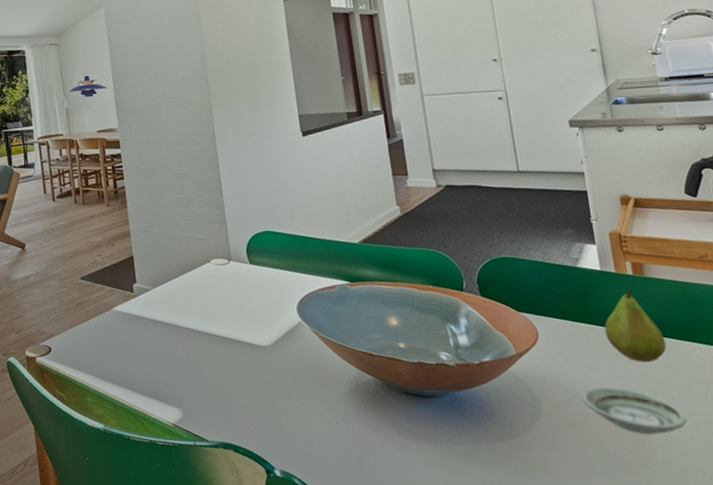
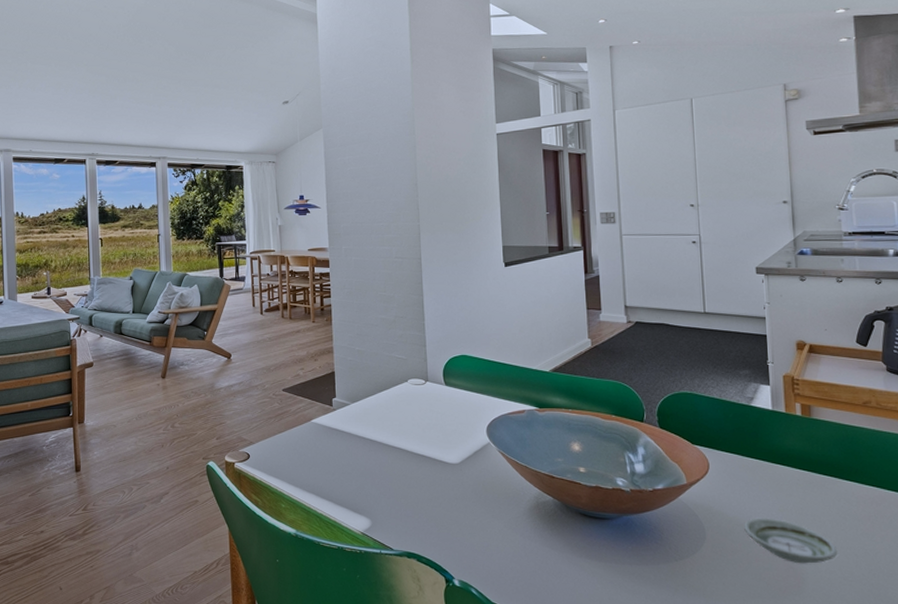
fruit: present [604,289,667,362] -> none [770,428,826,497]

